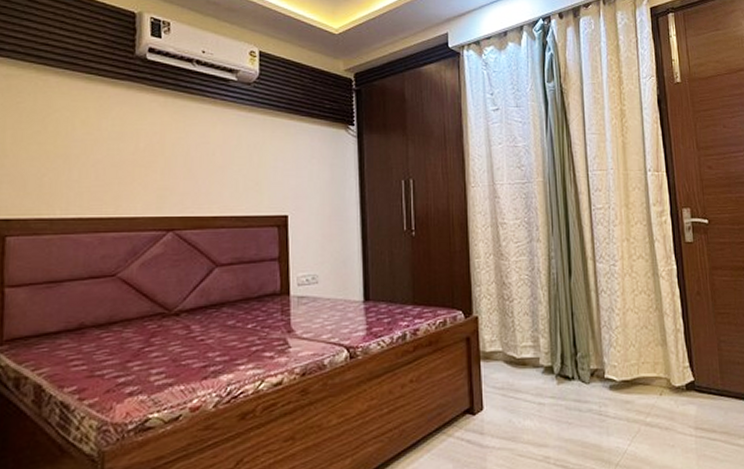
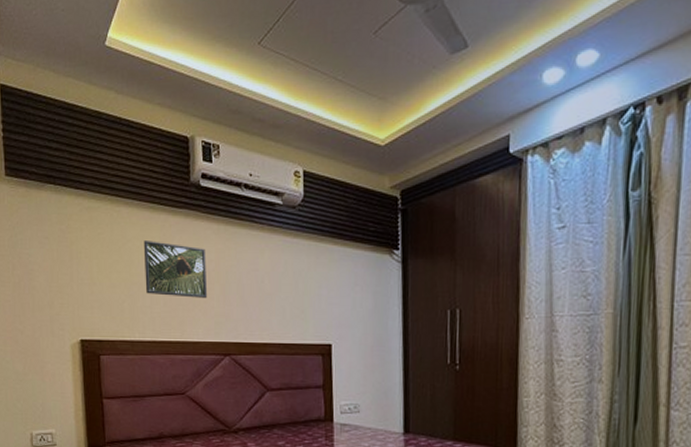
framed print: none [73,111,150,171] -> present [143,241,208,298]

